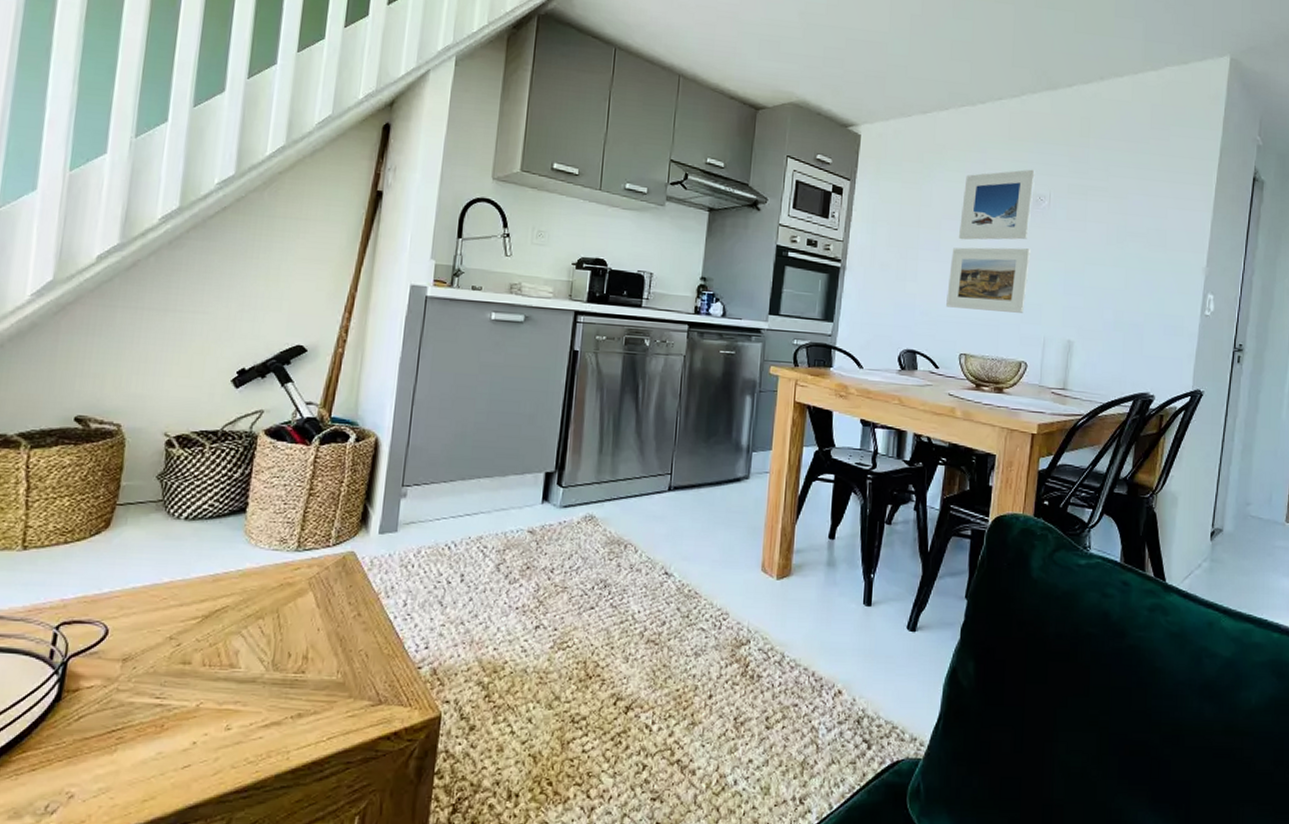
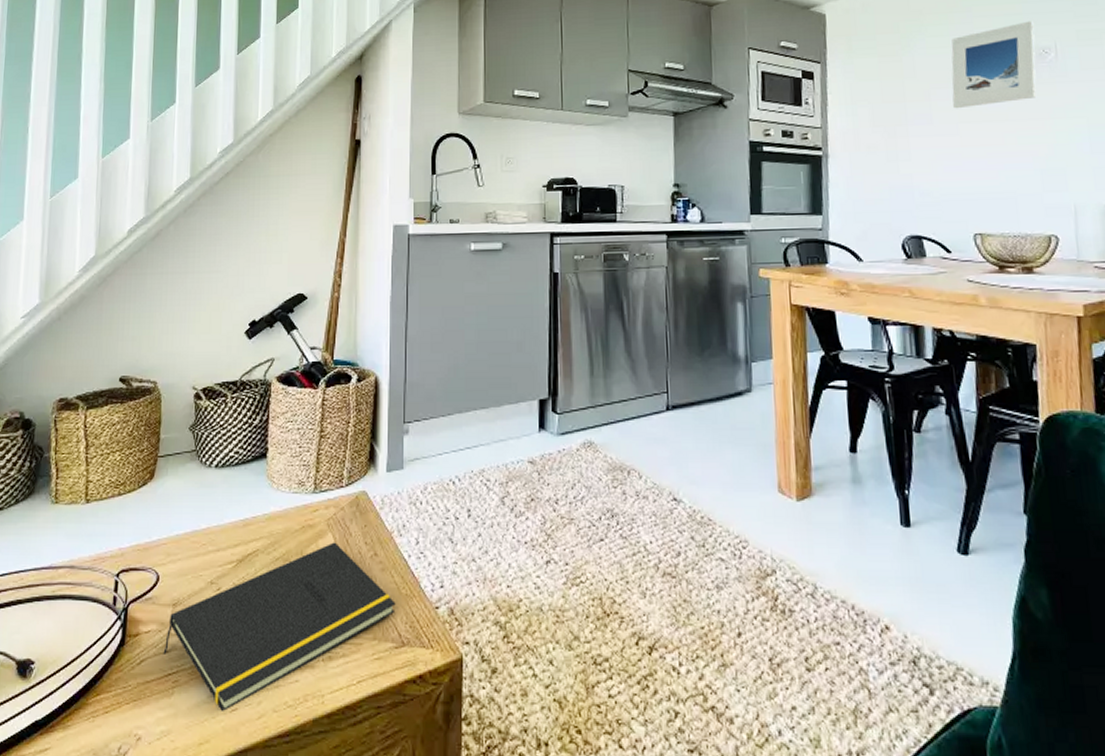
notepad: none [107,601,376,768] -> present [163,542,396,711]
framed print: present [946,247,1032,313] -> none [947,108,1045,184]

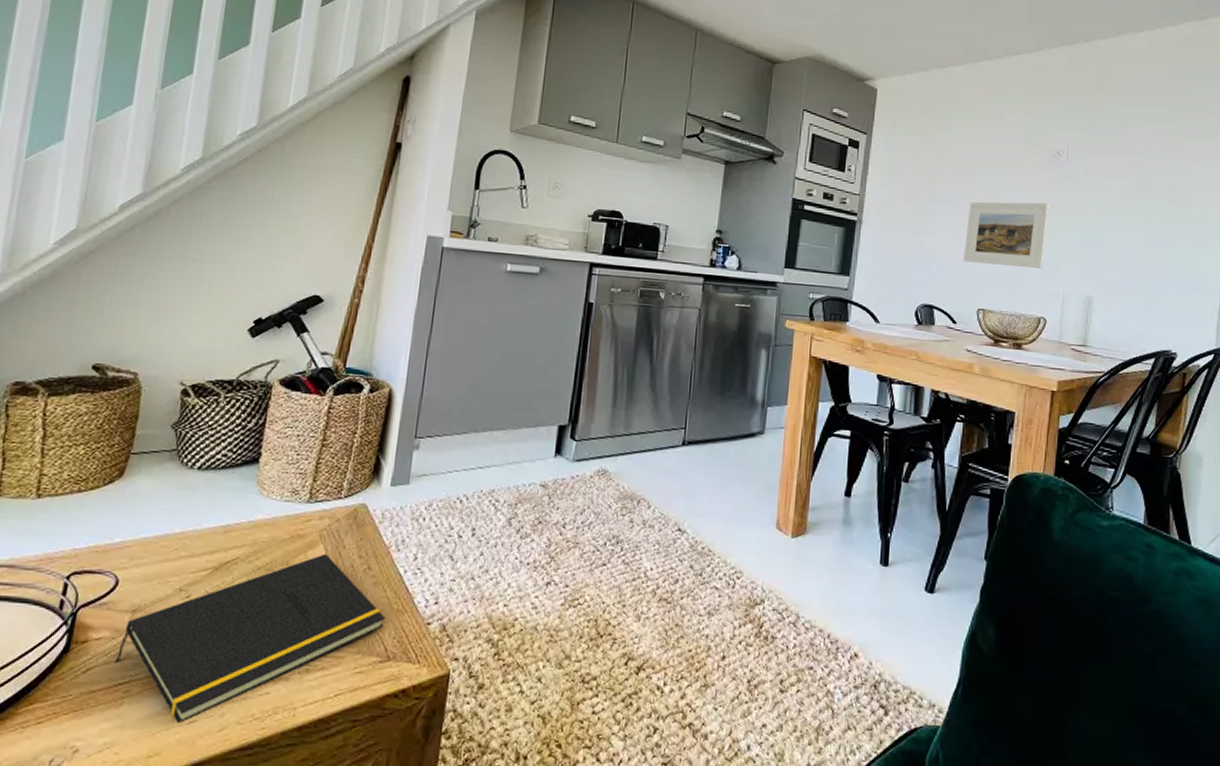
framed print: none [947,108,1045,184] -> present [964,201,1050,268]
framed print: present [951,20,1037,109] -> none [976,123,1054,195]

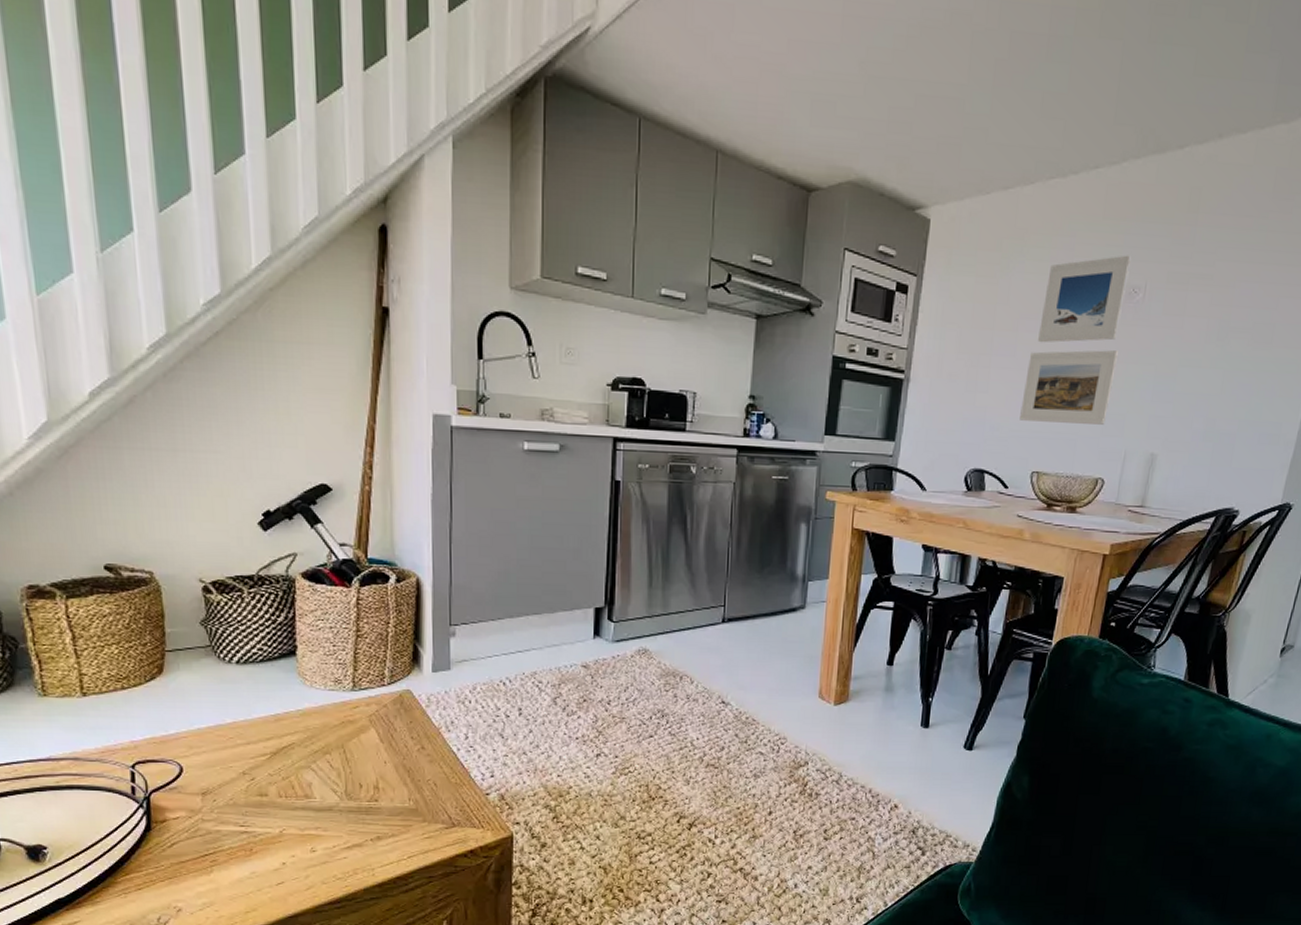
notepad: present [115,554,385,723] -> none [196,736,445,884]
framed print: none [976,123,1054,195] -> present [1038,255,1132,343]

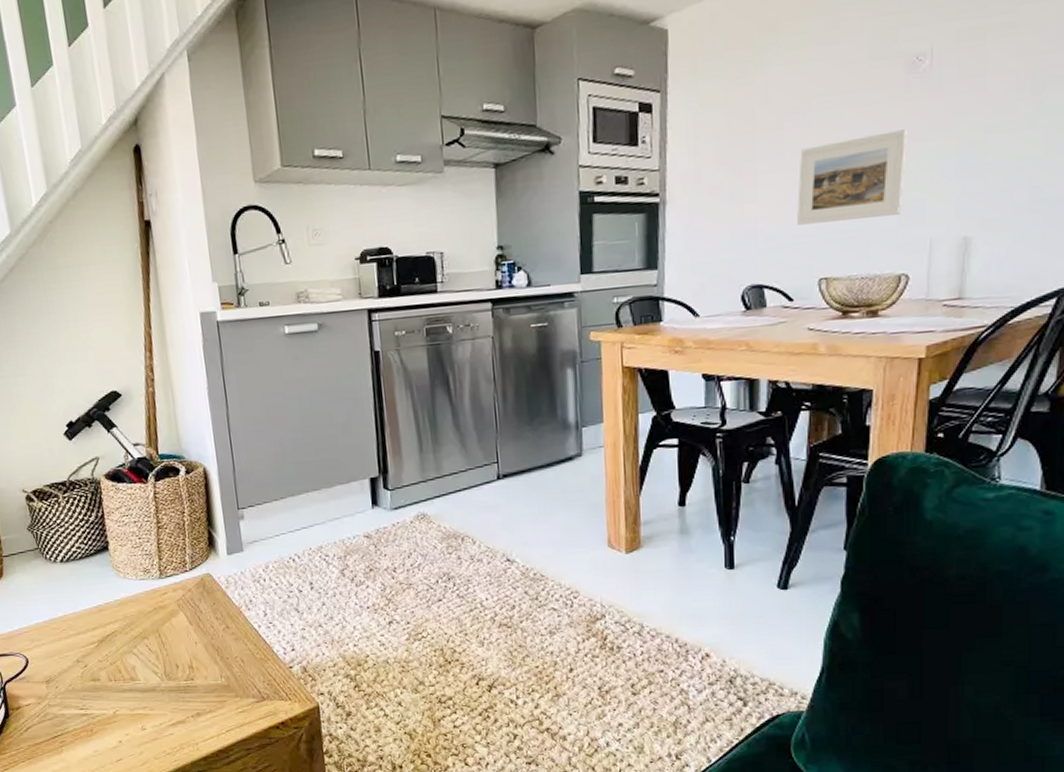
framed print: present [1038,255,1132,343] -> none [808,20,911,137]

